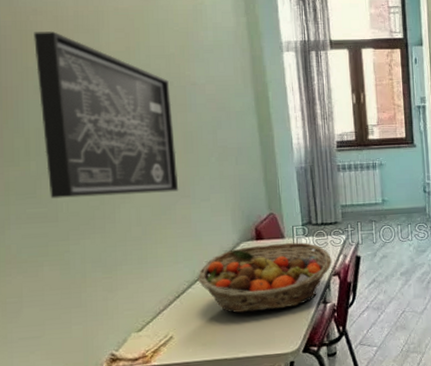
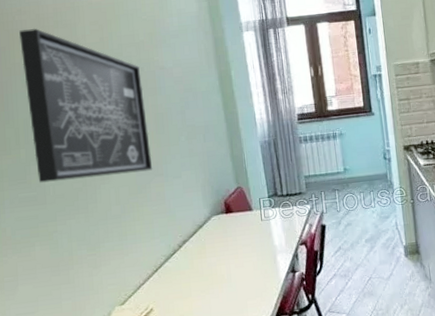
fruit basket: present [198,242,332,313] -> none [173,213,298,285]

